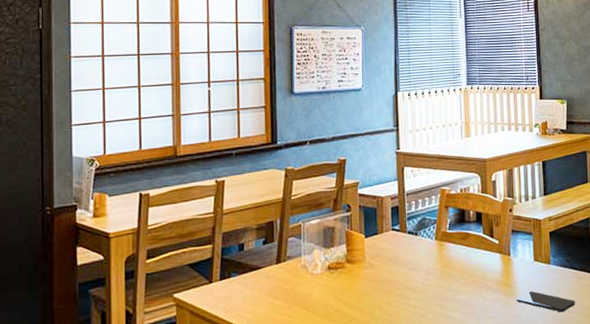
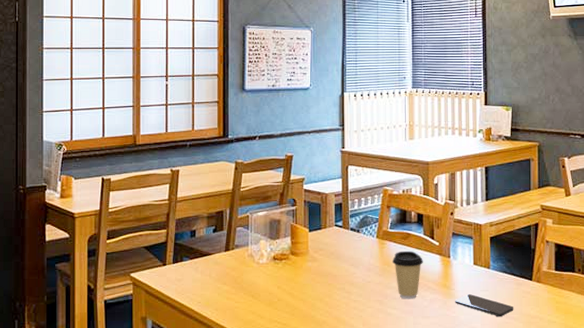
coffee cup: none [452,251,483,301] -> present [393,250,423,299]

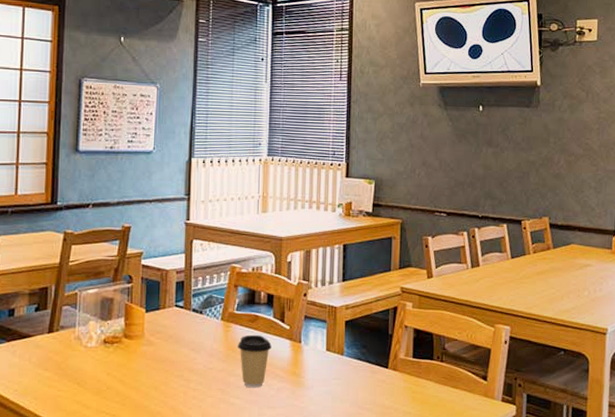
smartphone: present [455,294,514,316] -> none [304,383,367,407]

